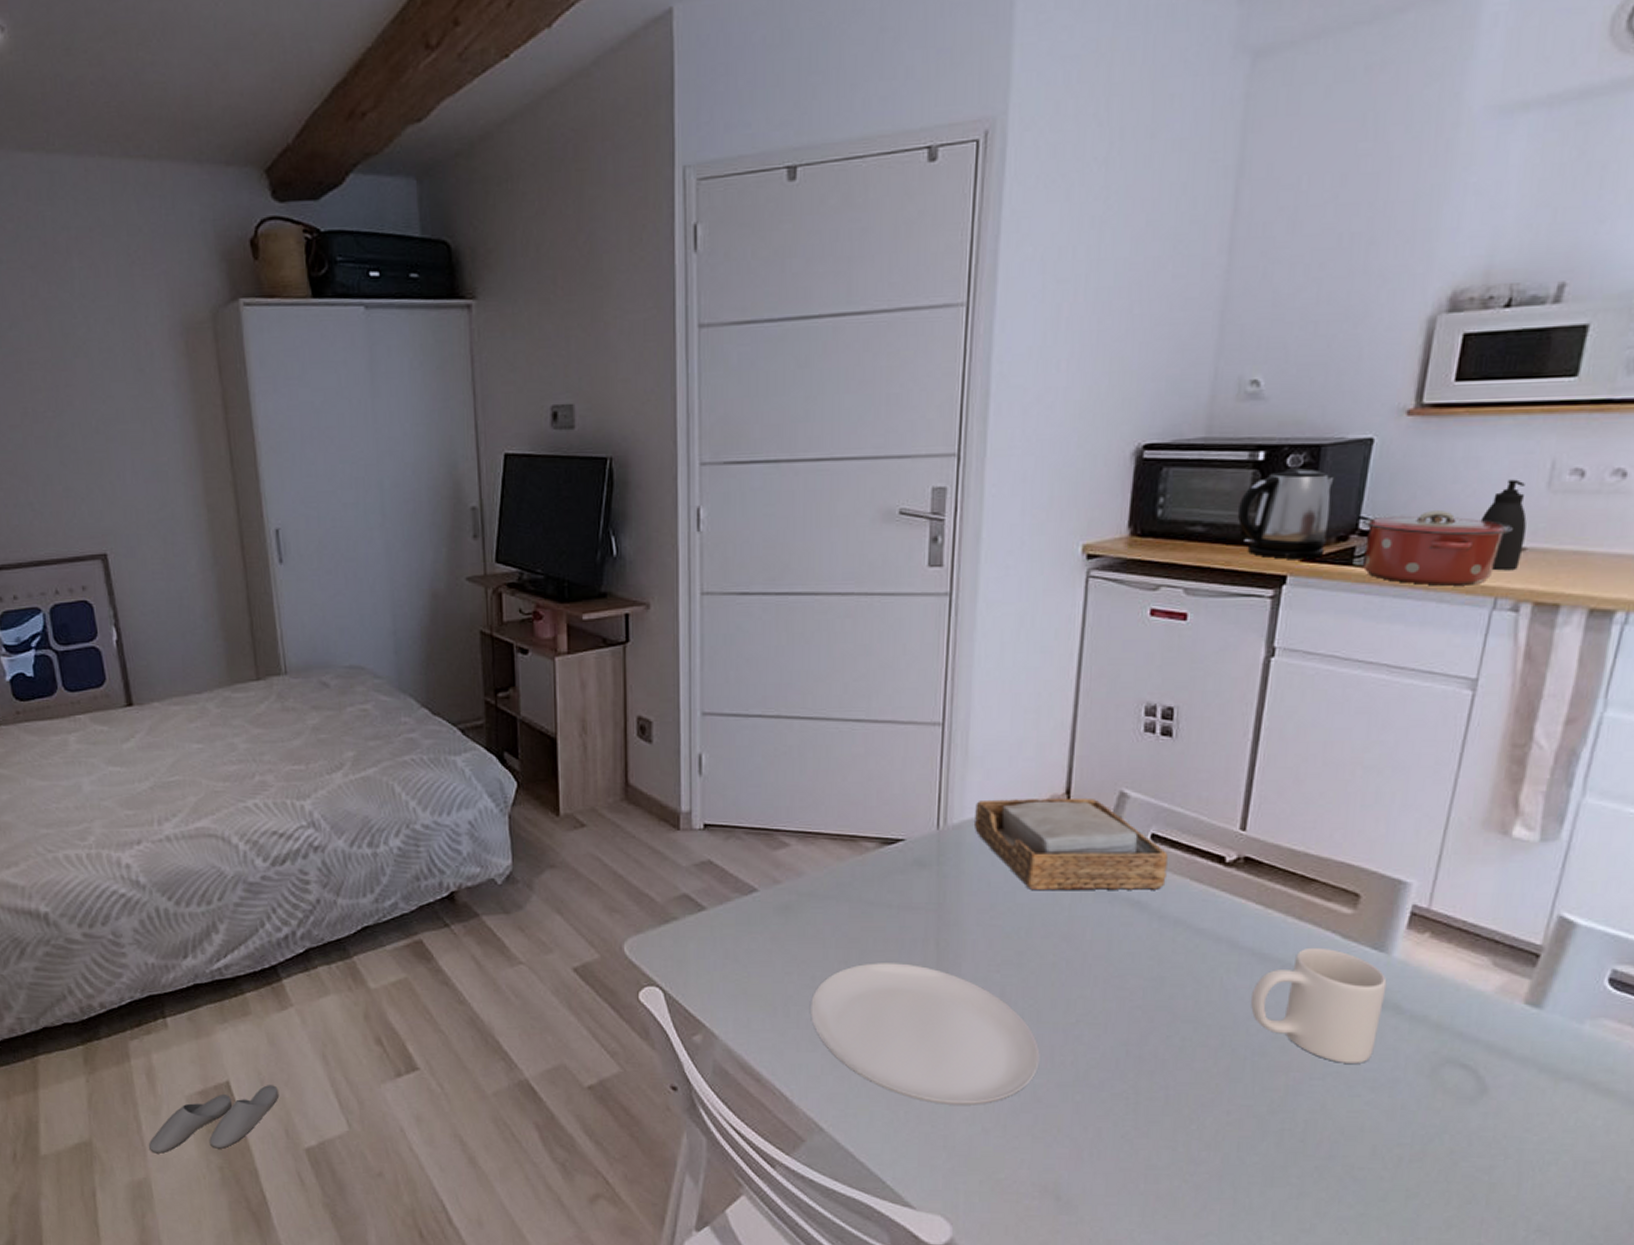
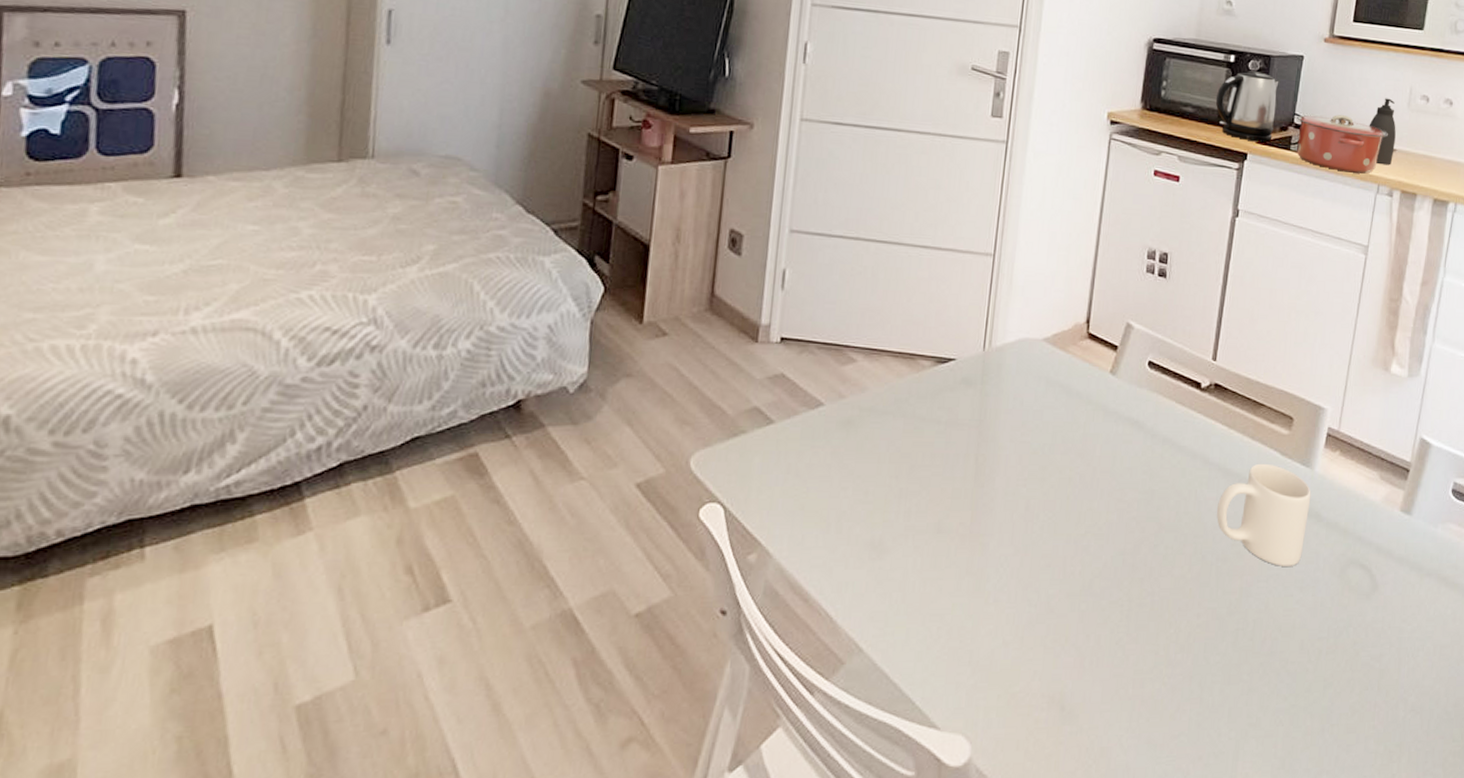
slippers: present [148,1085,278,1154] -> none [83,627,275,725]
plate: present [810,963,1040,1105] -> none [861,477,1055,619]
napkin holder: present [973,797,1168,891] -> none [1013,325,1160,411]

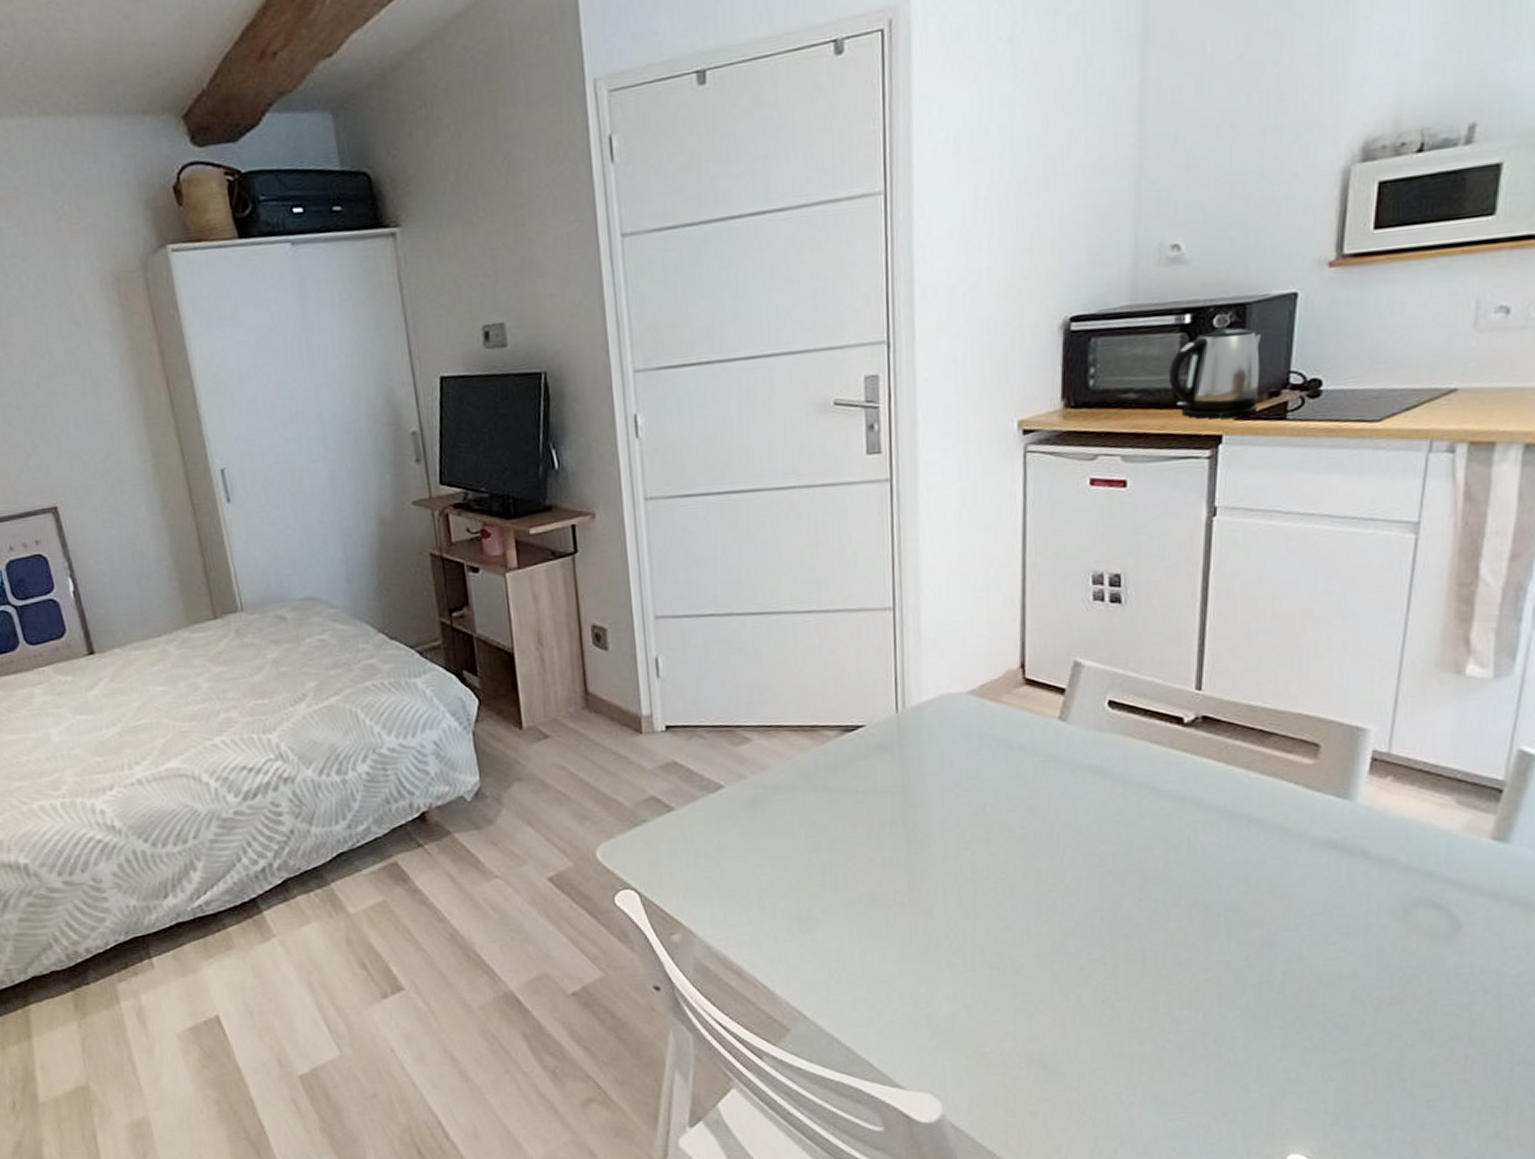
mug: present [1217,463,1311,566] -> none [1220,799,1353,912]
casserole: present [1297,115,1388,174] -> none [1294,358,1443,434]
soap dispenser: present [1369,98,1396,166] -> none [1410,321,1456,414]

